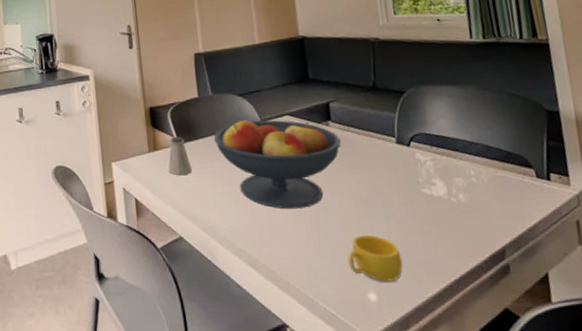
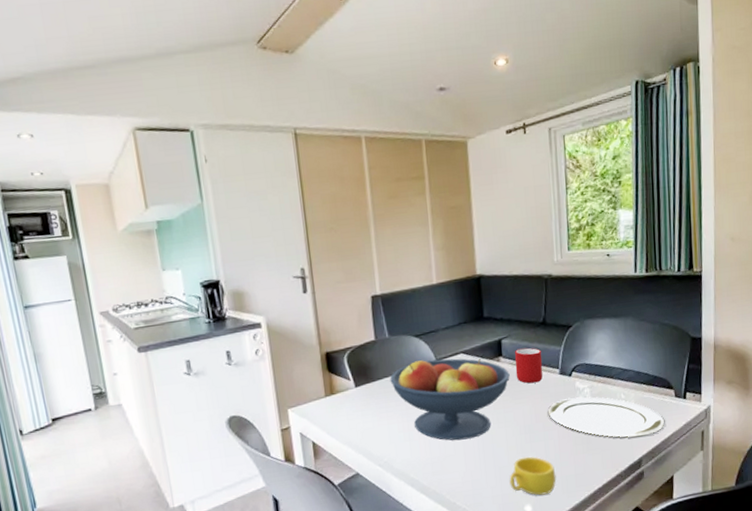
saltshaker: present [168,136,192,175] -> none [344,379,369,417]
cup: none [345,113,378,152] -> present [514,348,543,384]
plate: none [386,169,529,222] -> present [547,396,665,438]

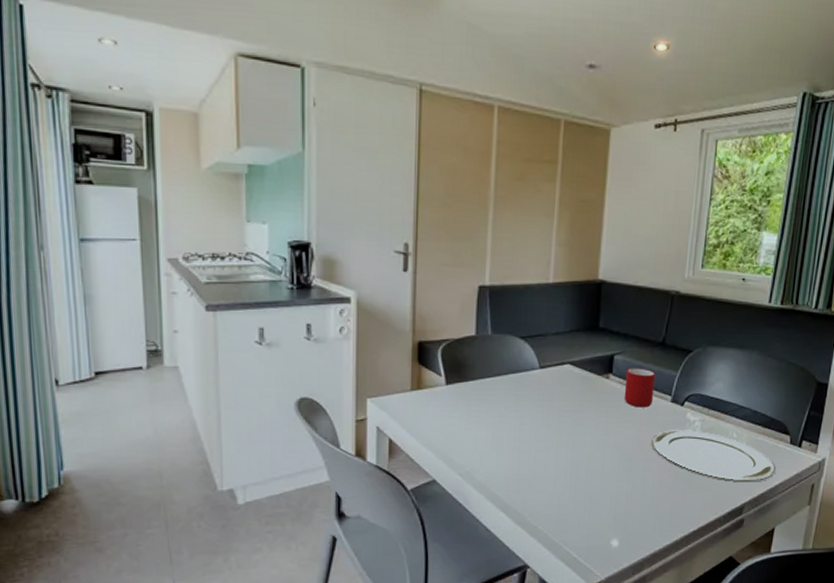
fruit bowl: present [390,358,510,441] -> none [485,365,618,459]
cup: present [509,456,556,496] -> none [599,487,651,531]

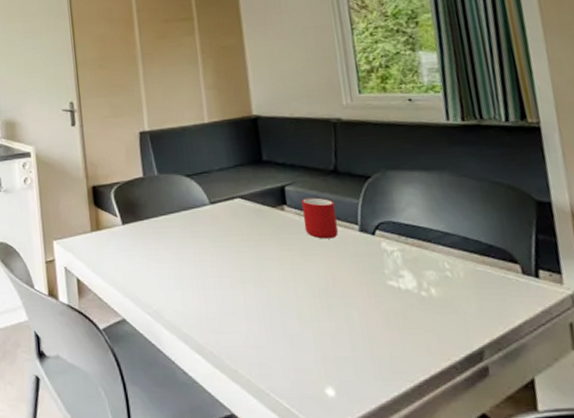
plate: present [652,428,775,481] -> none [347,260,513,320]

